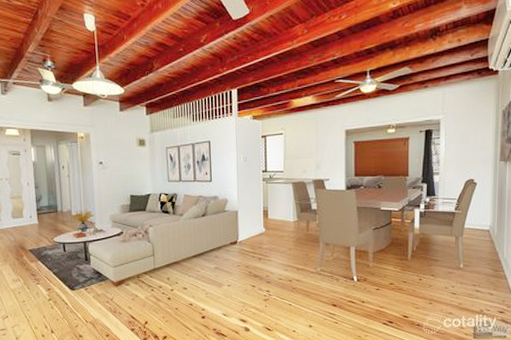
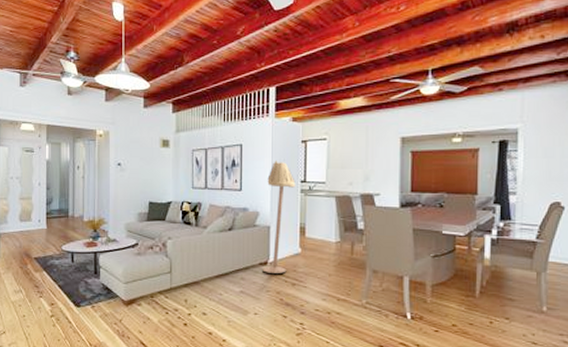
floor lamp: none [233,154,258,251] -> present [262,161,296,273]

